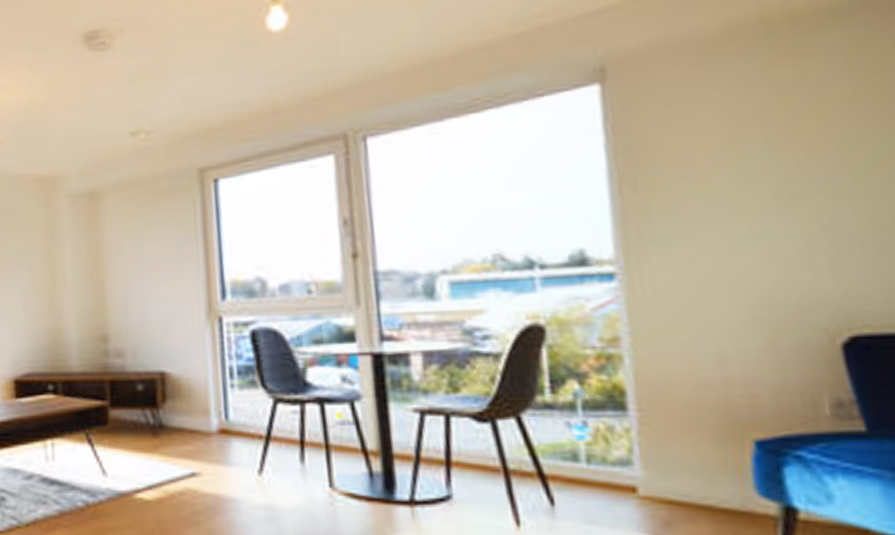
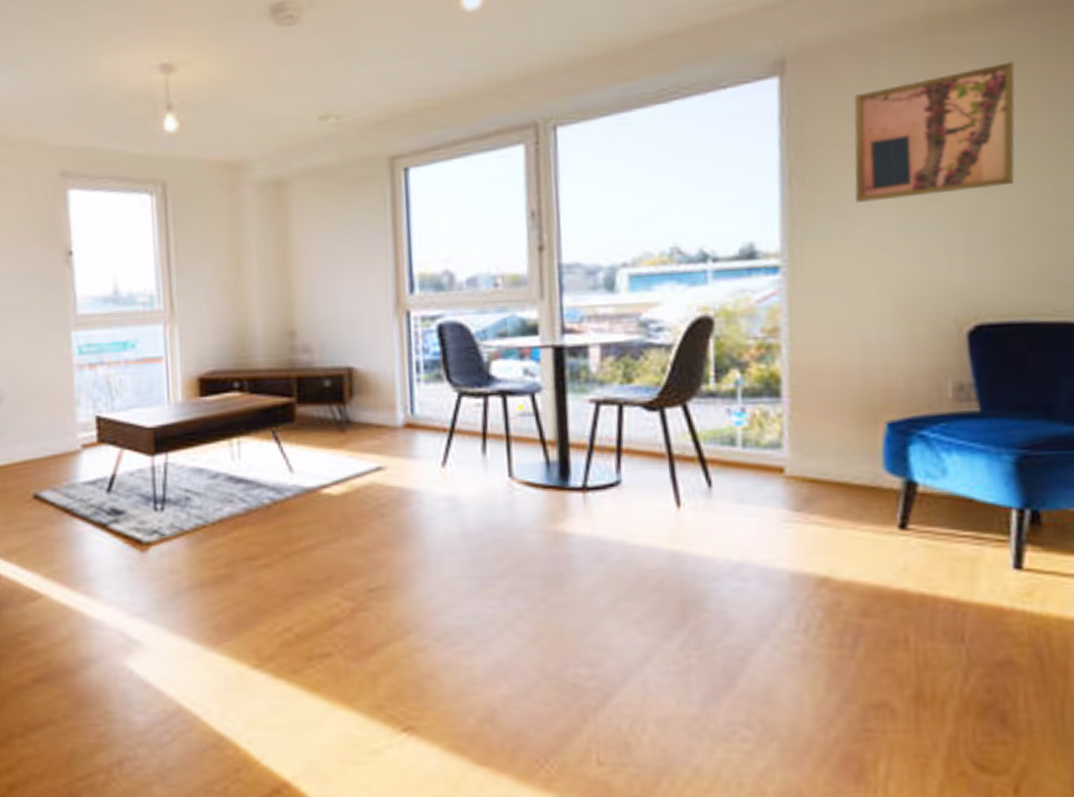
wall art: none [684,60,880,208] -> present [853,61,1016,203]

